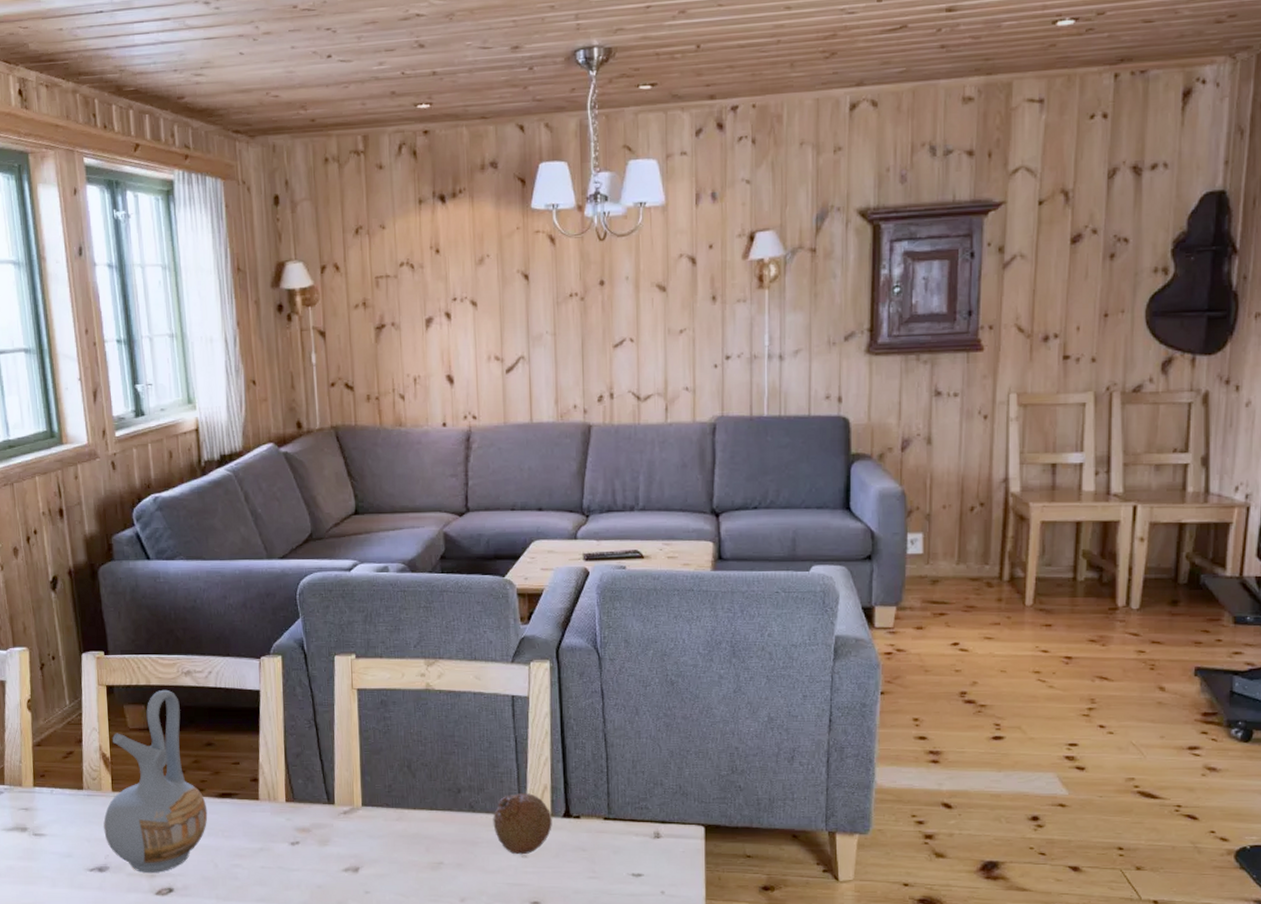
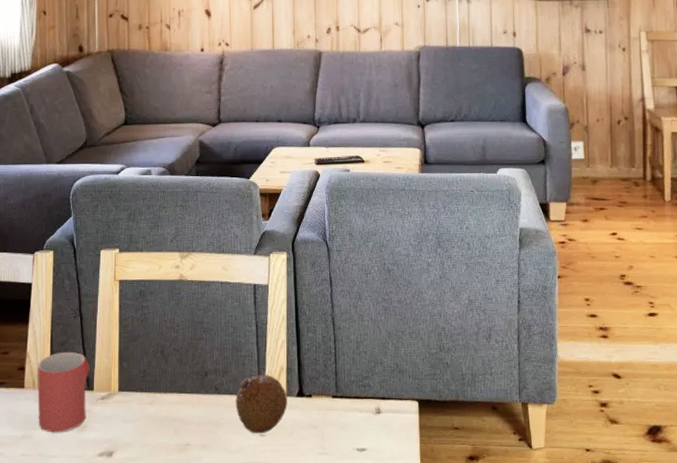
mug: none [272,763,329,846] -> present [37,351,90,433]

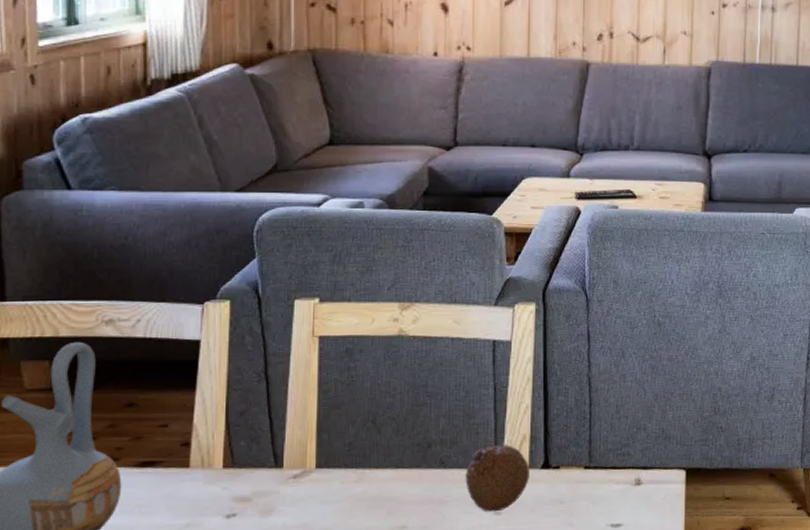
mug: present [37,351,90,433] -> none [208,422,278,519]

